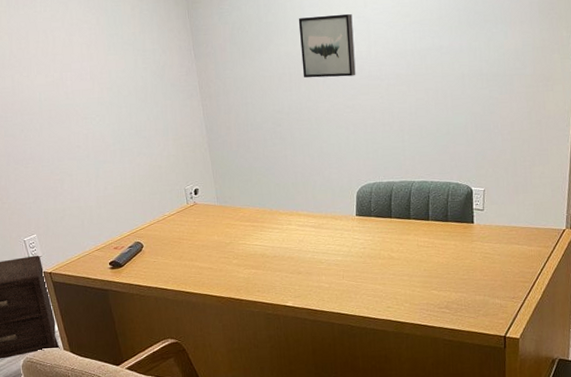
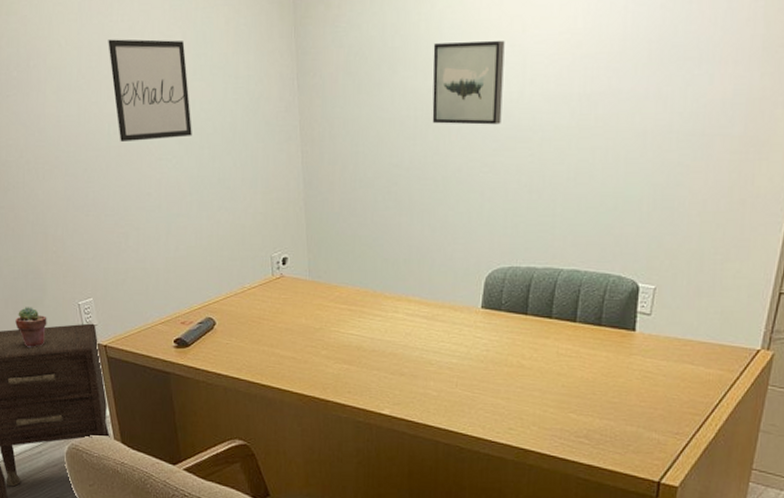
wall art: none [34,24,111,106] -> present [108,39,192,141]

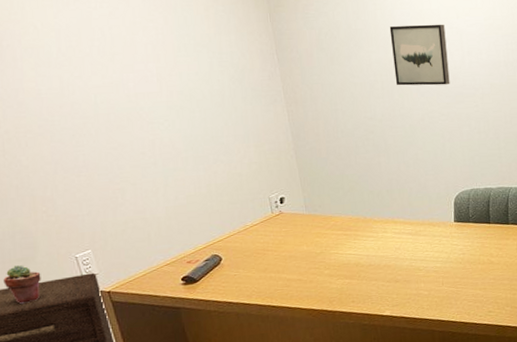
wall art: present [108,39,192,141] -> none [87,22,182,109]

